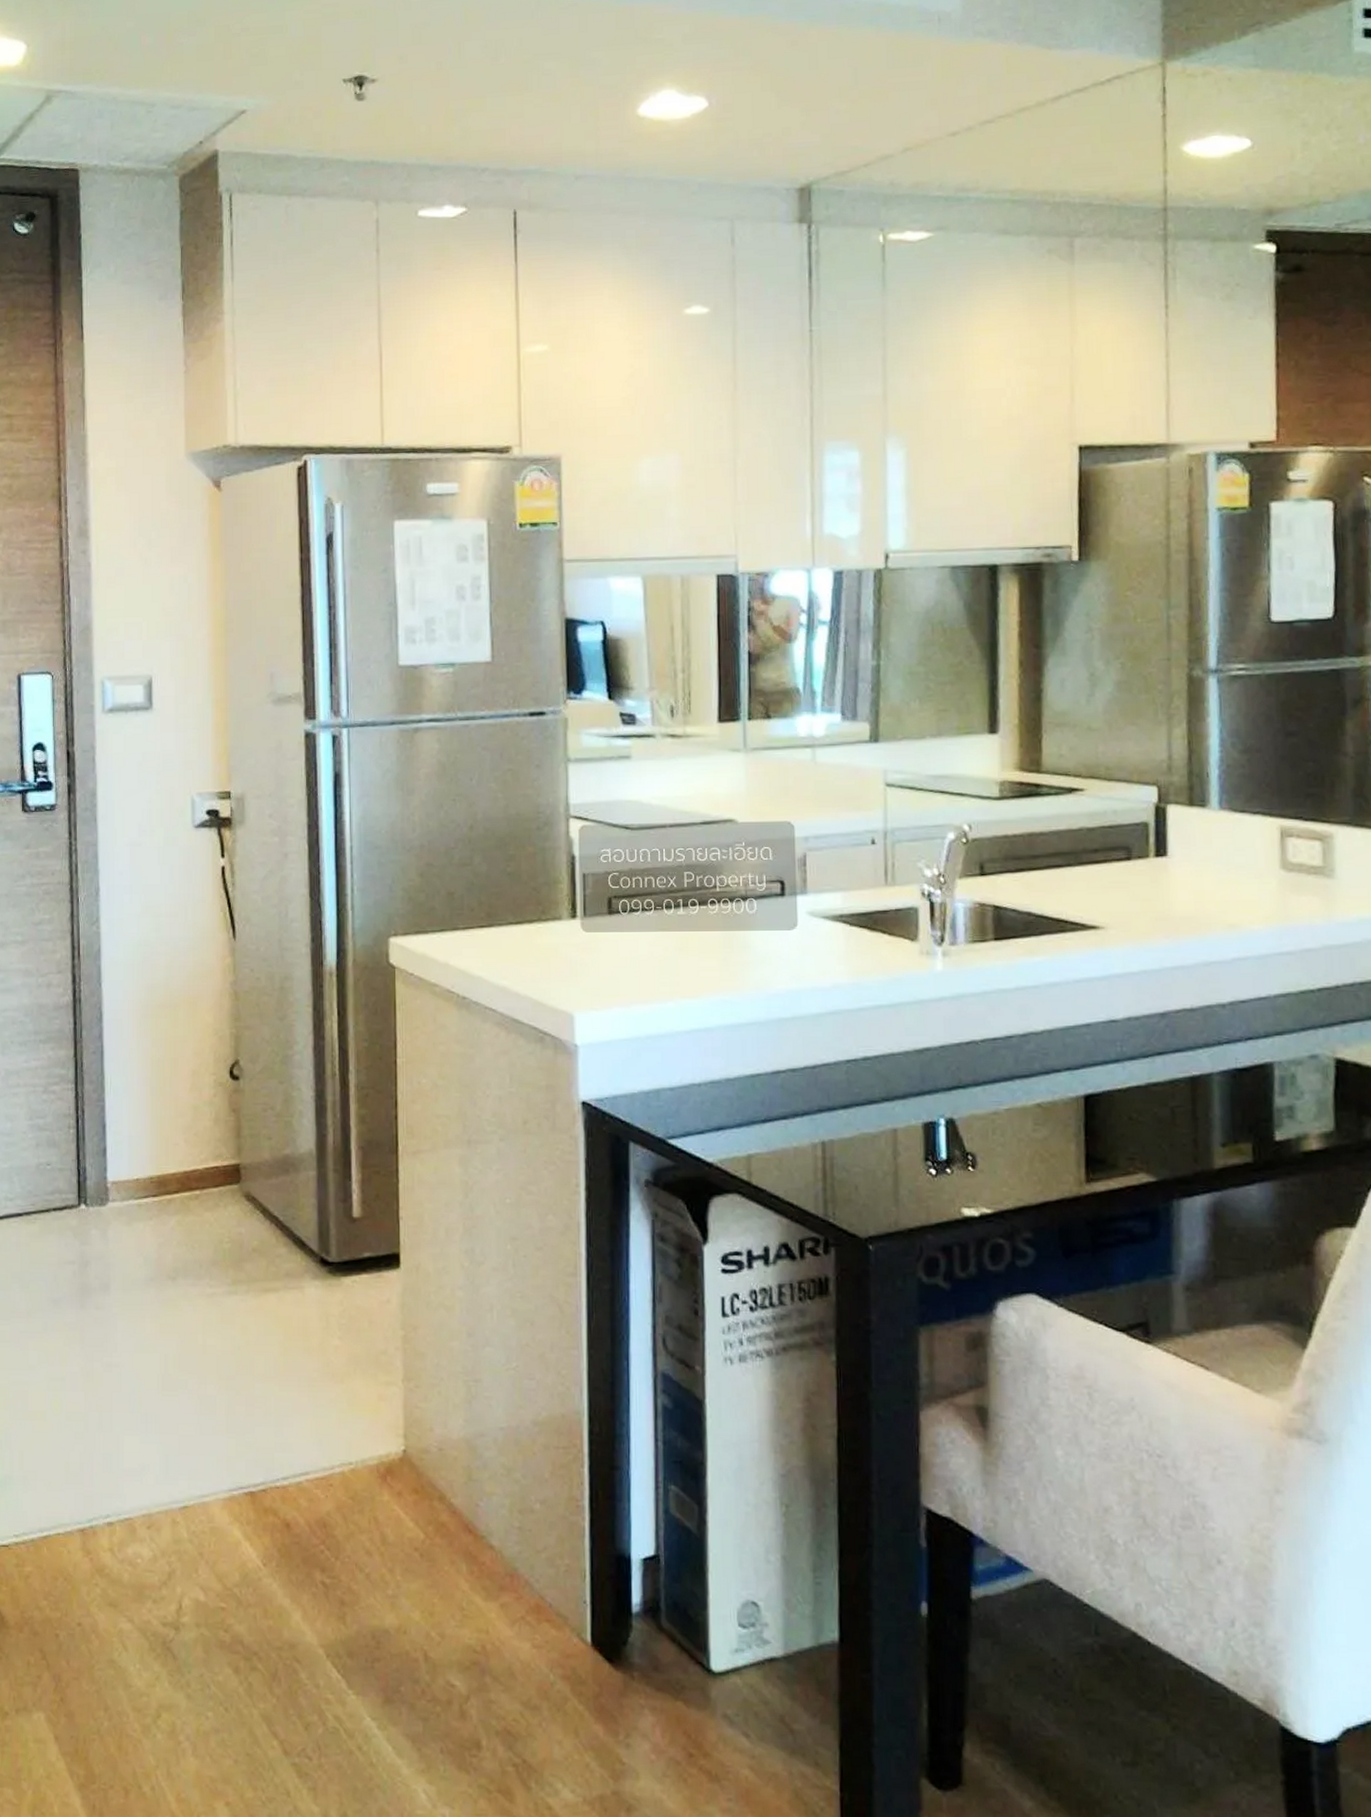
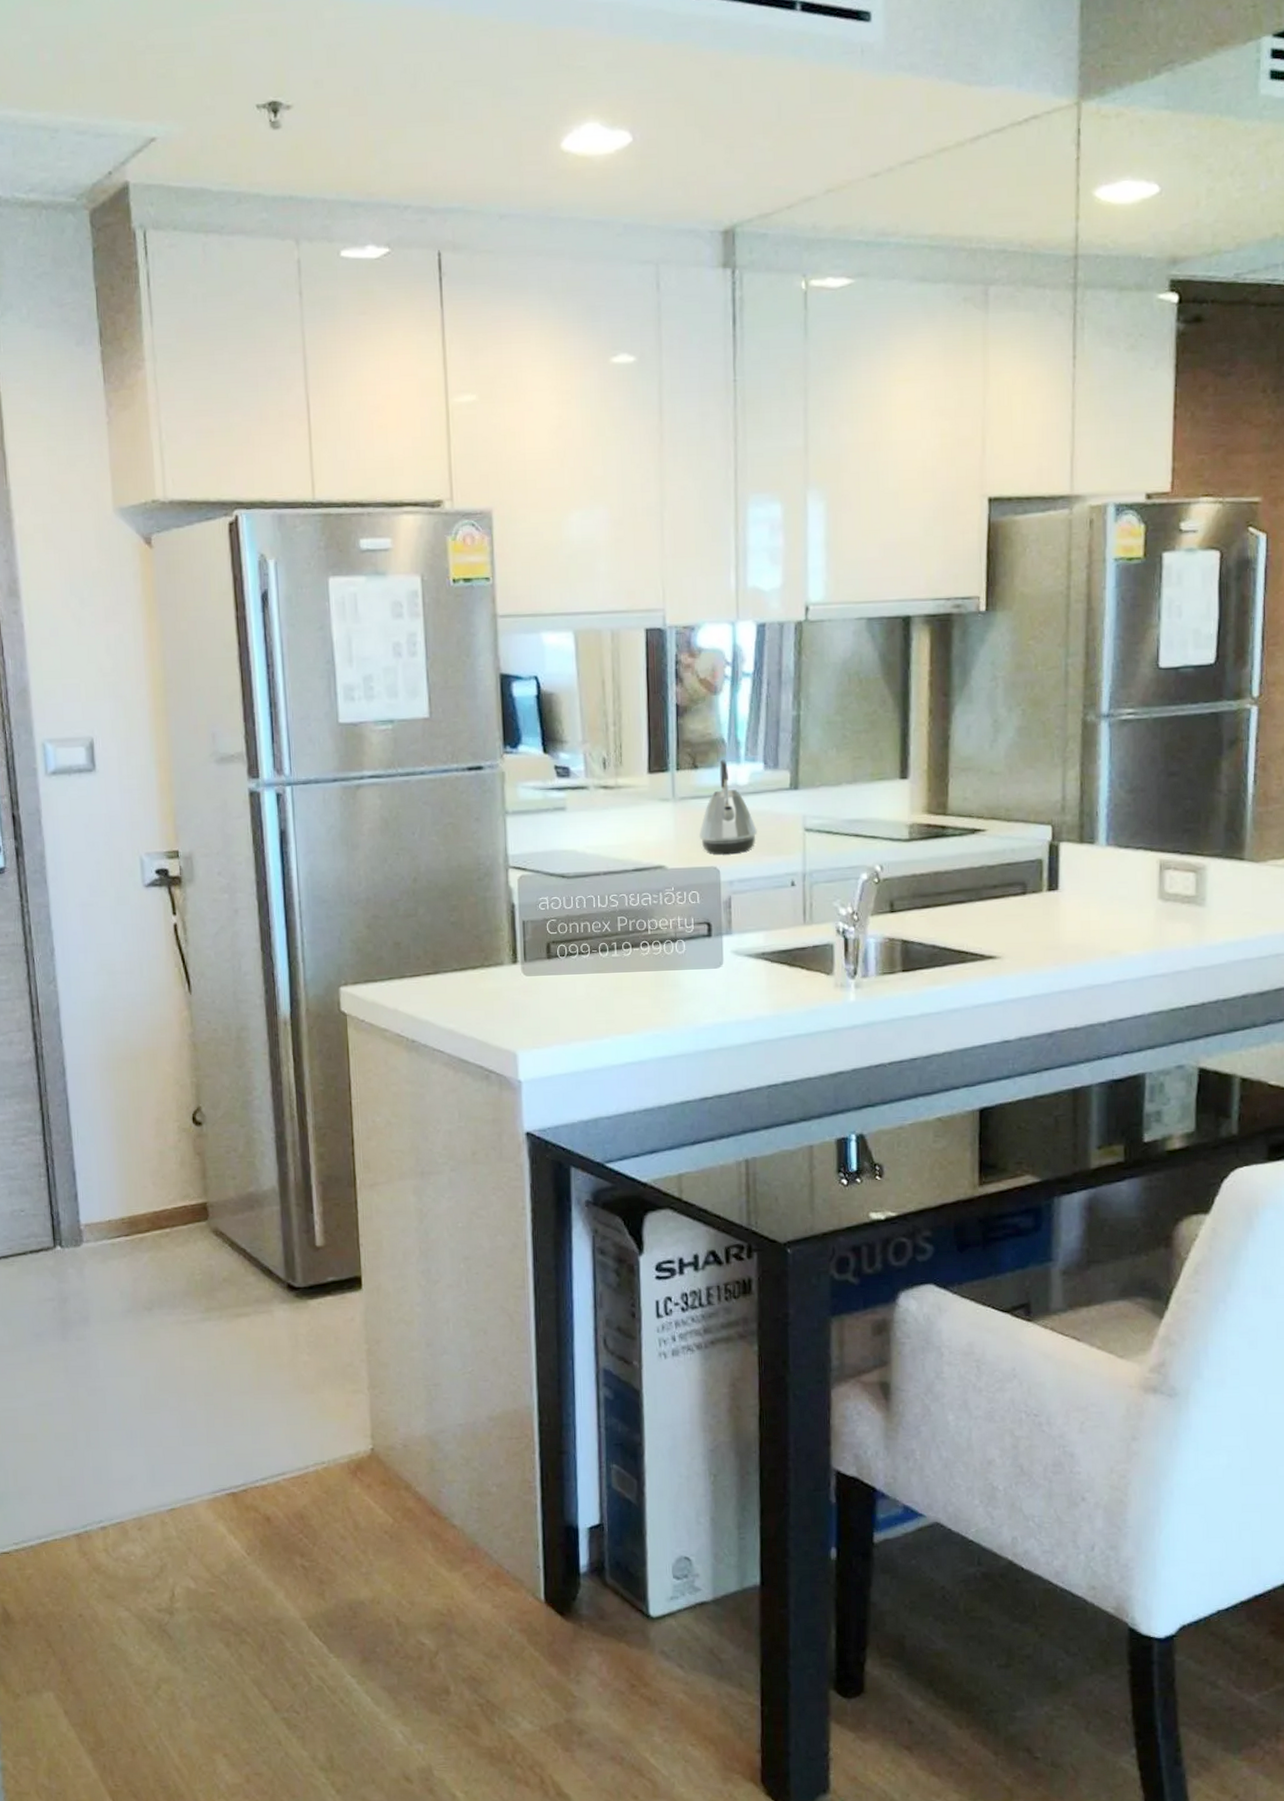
kettle: none [772,709,834,808] -> present [700,759,757,854]

